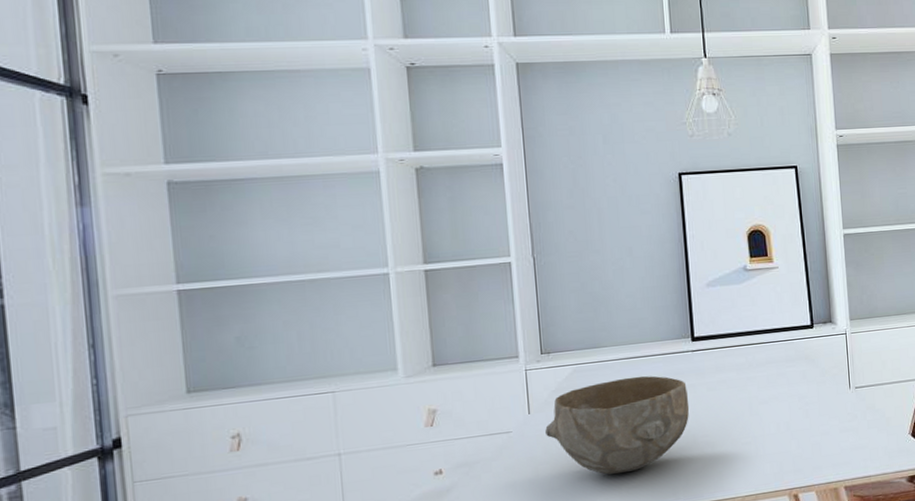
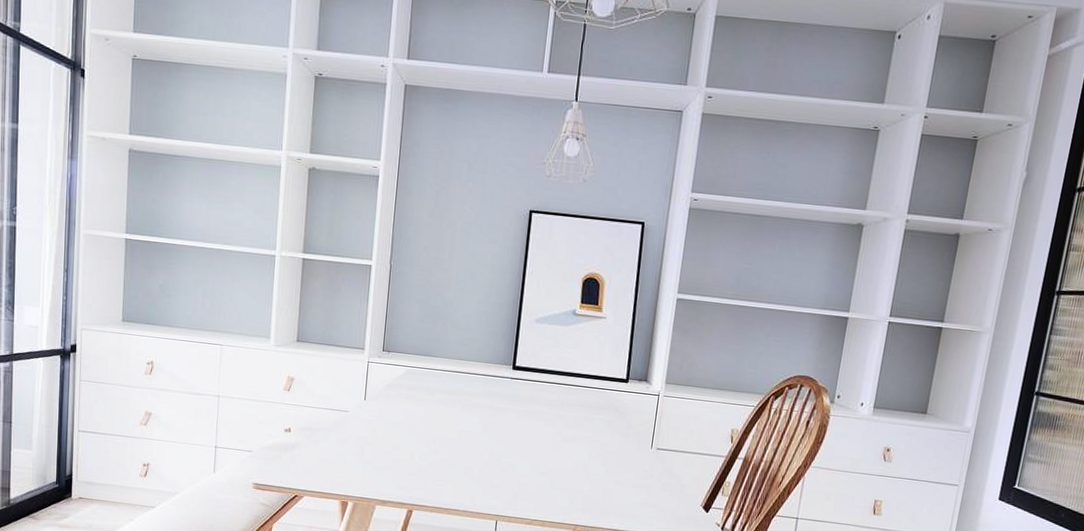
bowl: present [545,376,690,475] -> none [375,387,501,471]

